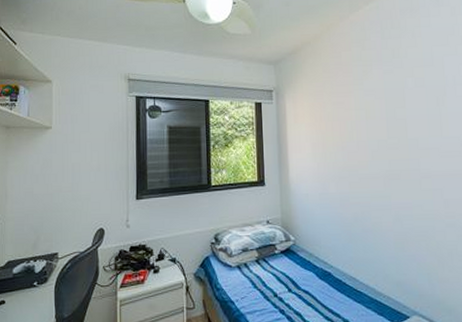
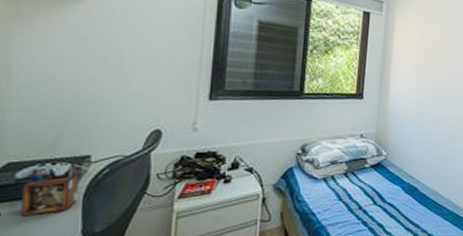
desk organizer: none [17,259,52,304] -> present [21,162,80,217]

